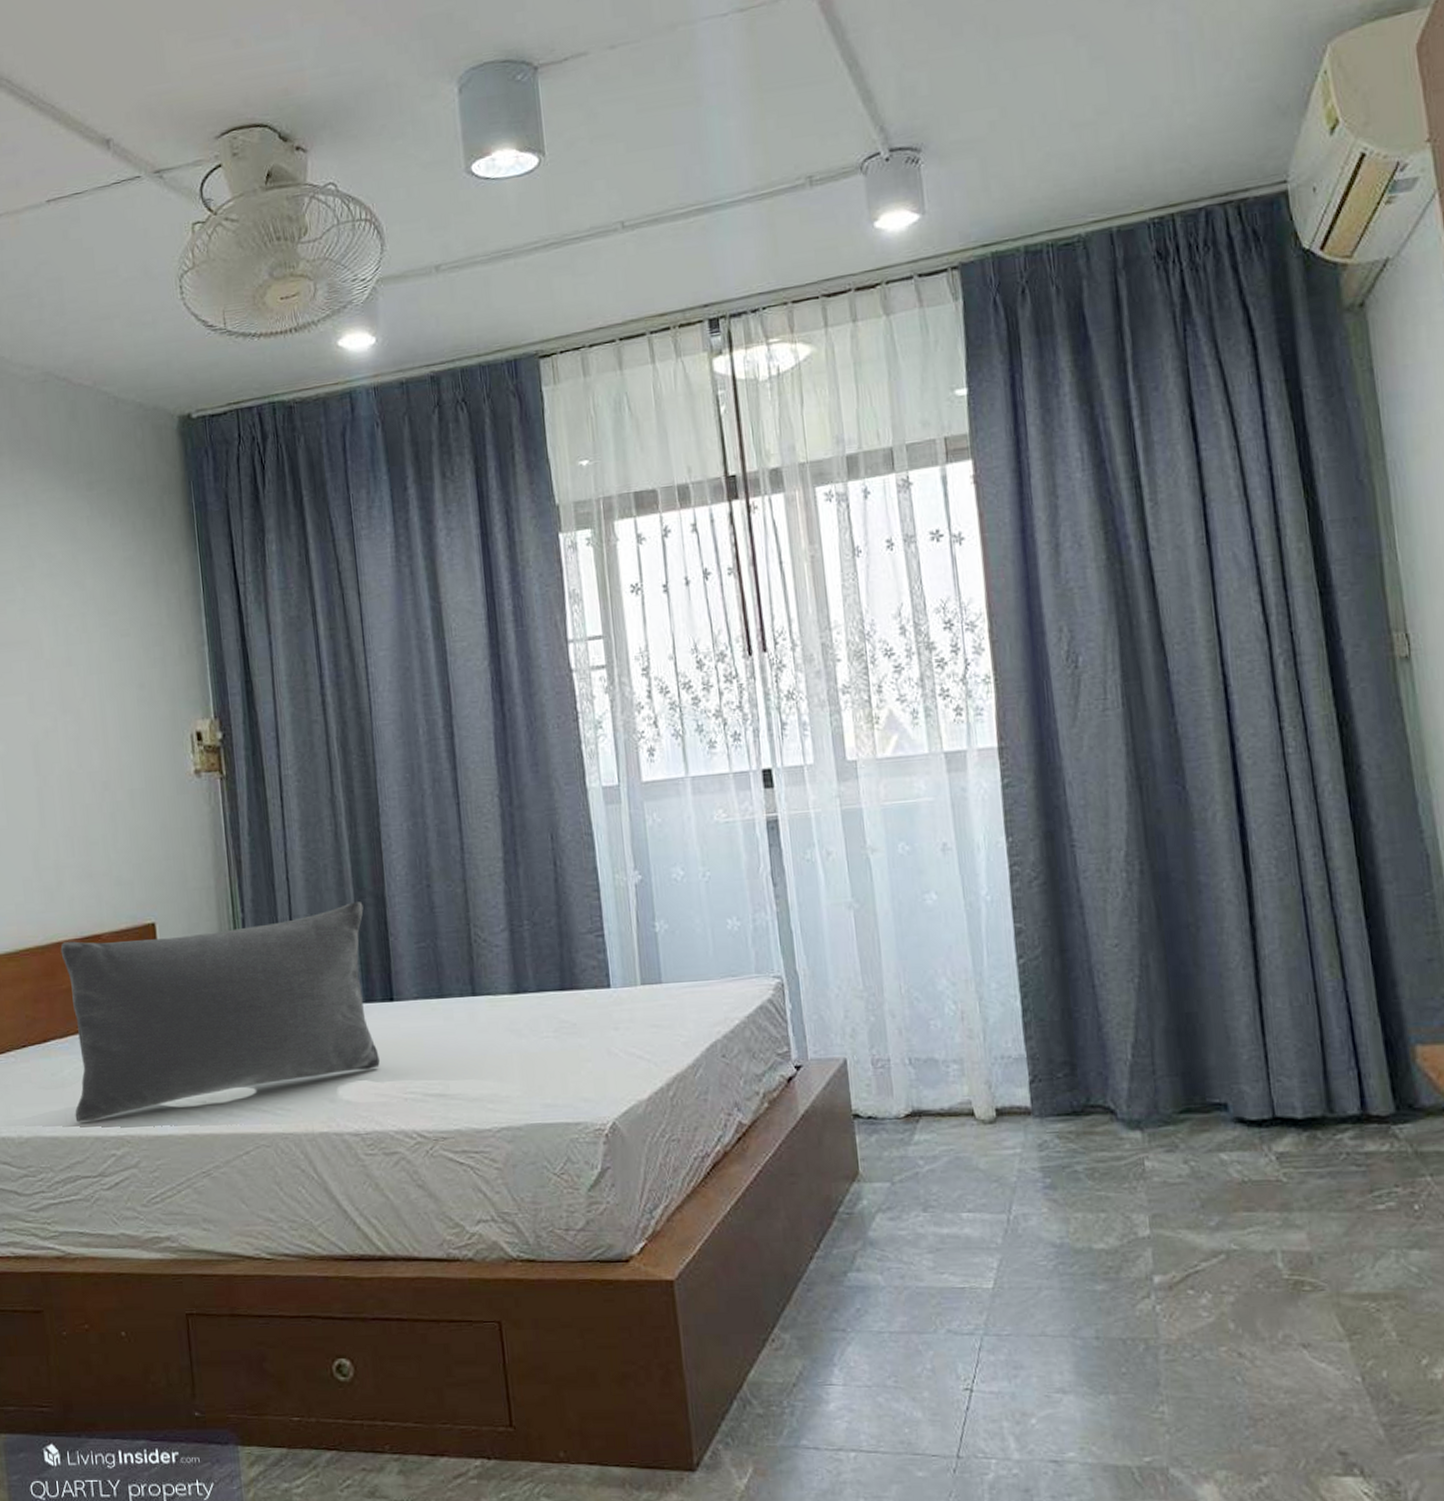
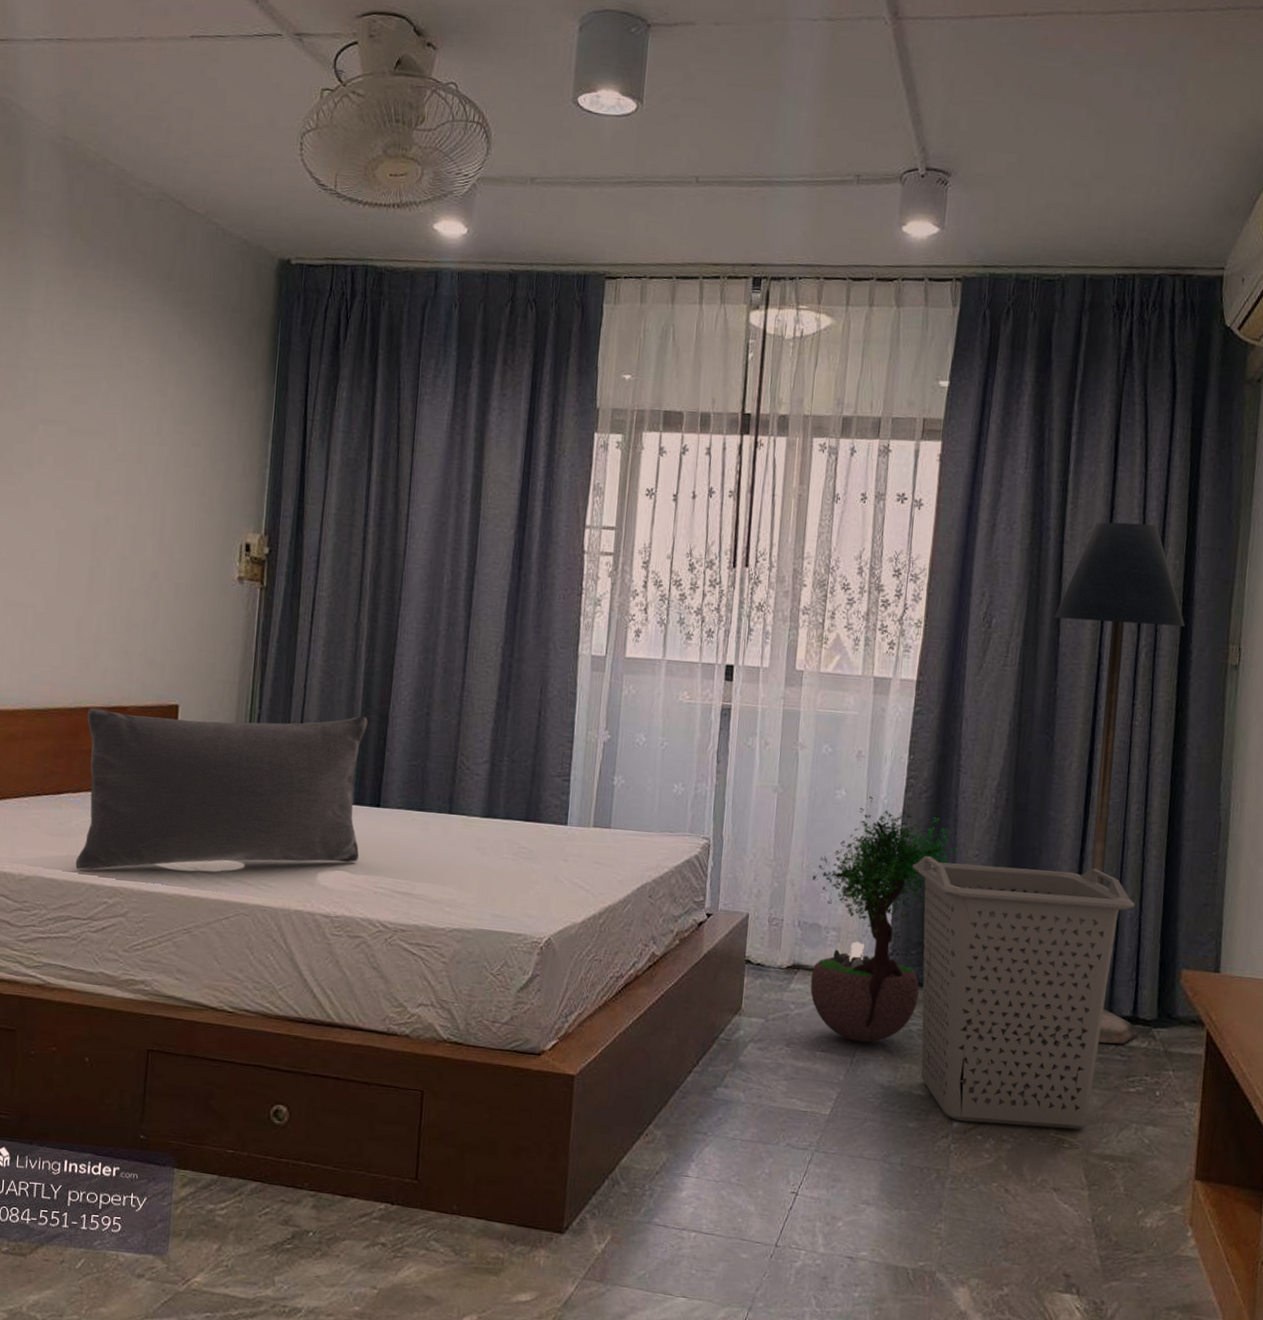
potted tree: none [915,894,1092,1195] -> present [810,796,958,1043]
laundry basket: none [1037,938,1336,1275] -> present [912,856,1136,1129]
floor lamp: none [1156,506,1374,1154] -> present [1054,522,1185,1045]

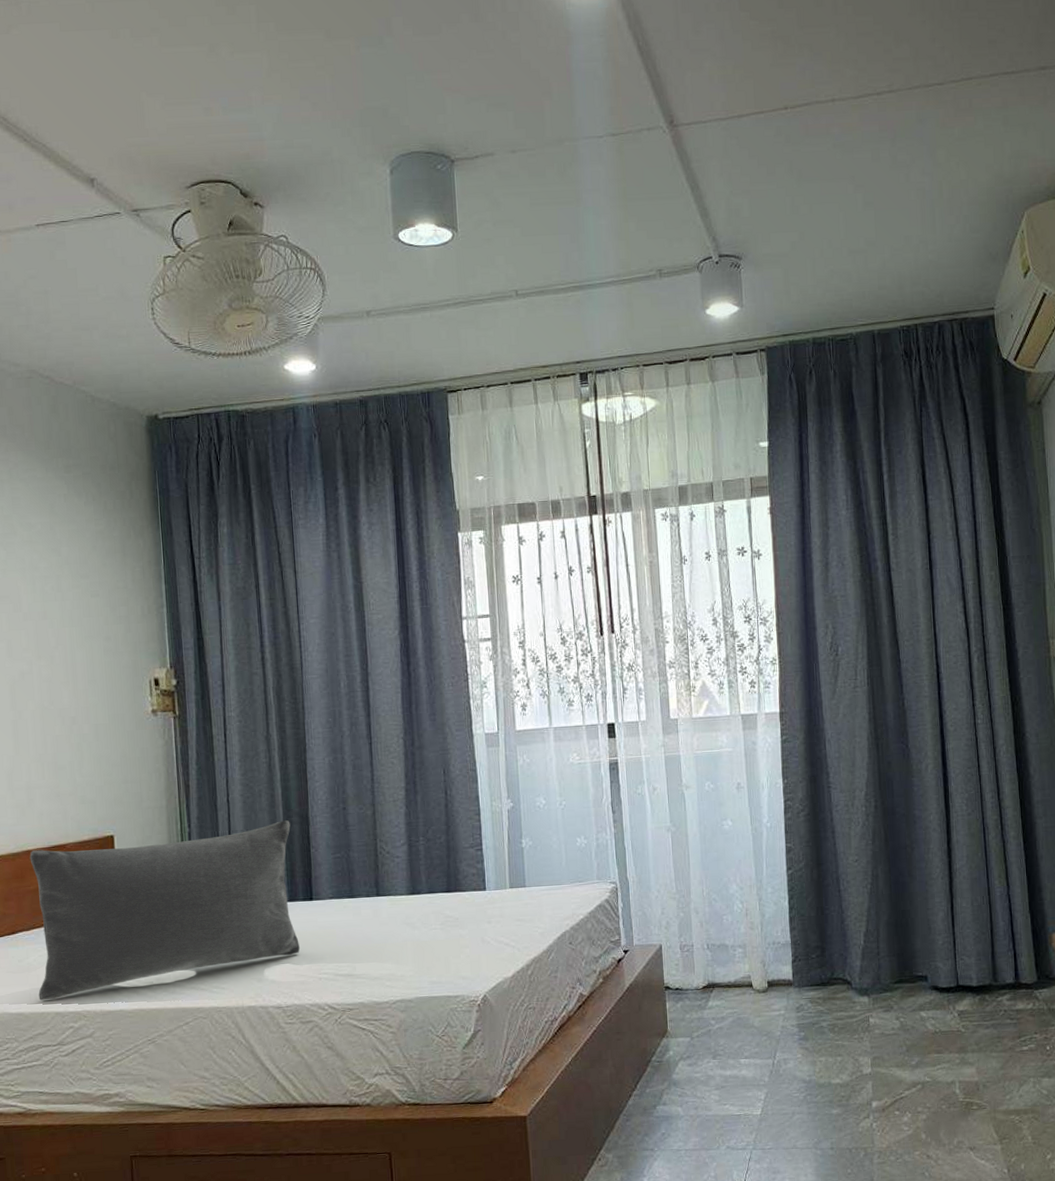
potted tree: present [810,796,958,1043] -> none [713,822,839,1045]
laundry basket: present [912,856,1136,1129] -> none [800,856,1003,1101]
floor lamp: present [1054,522,1185,1045] -> none [892,543,1022,1012]

